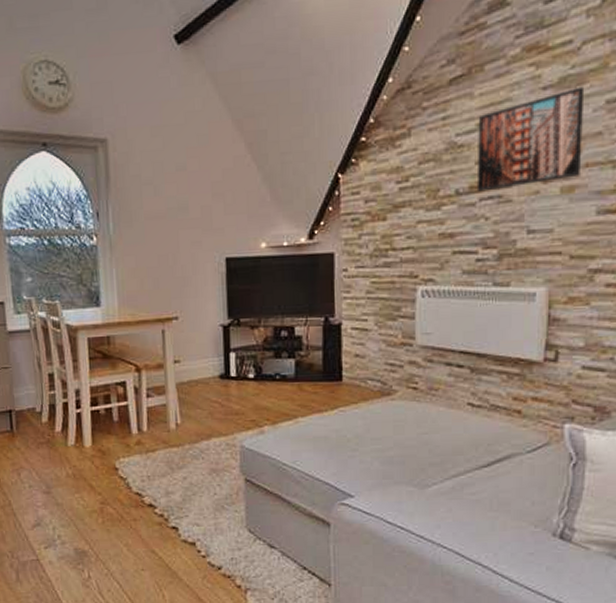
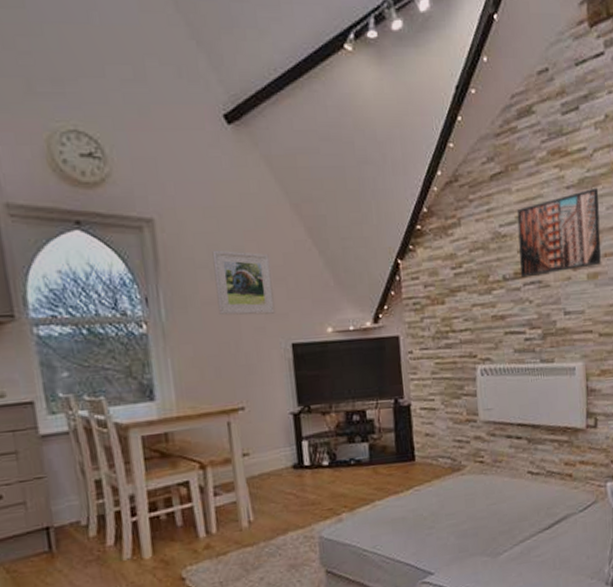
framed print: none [157,167,212,230] -> present [212,250,275,316]

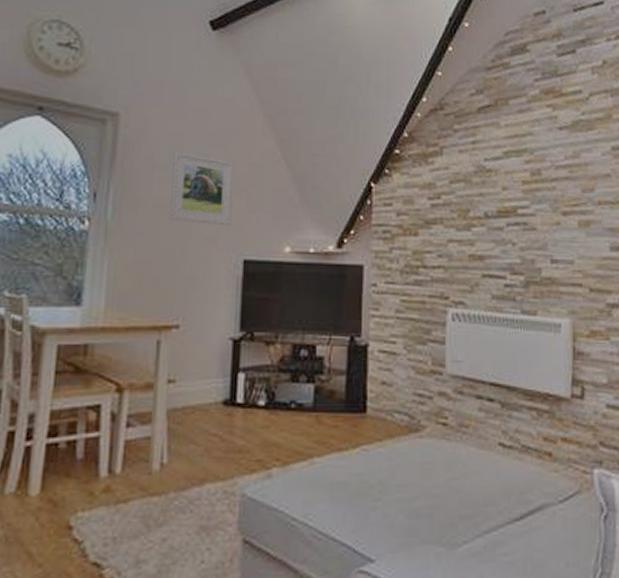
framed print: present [517,187,601,278] -> none [504,131,595,217]

